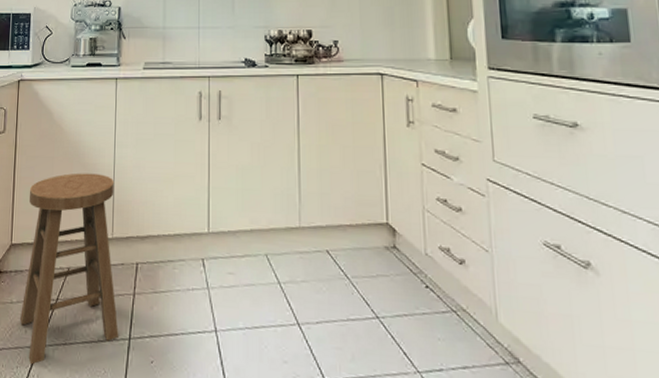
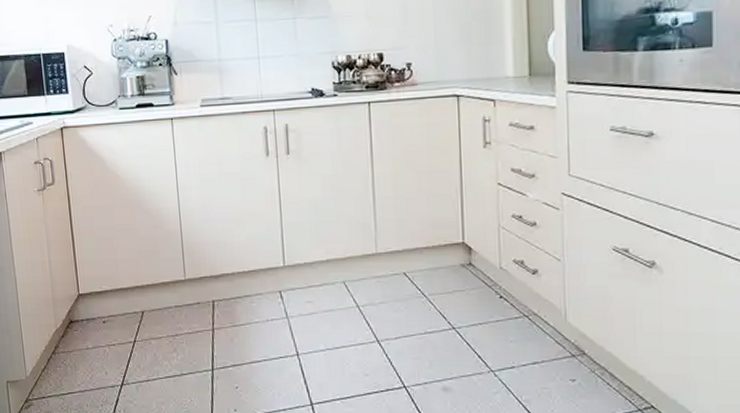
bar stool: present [19,173,119,365] -> none [91,218,201,402]

